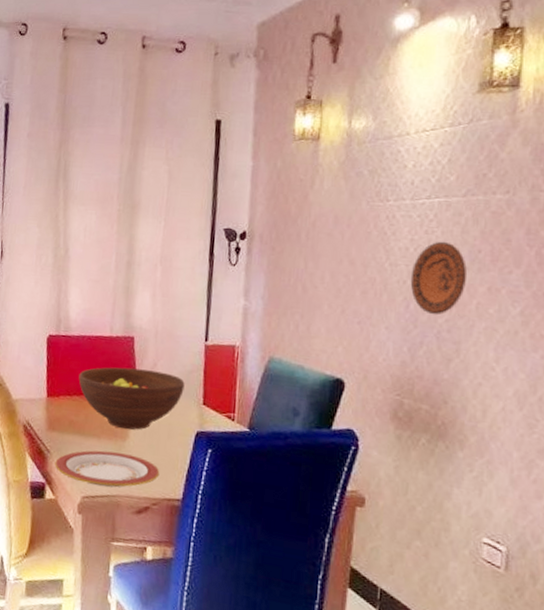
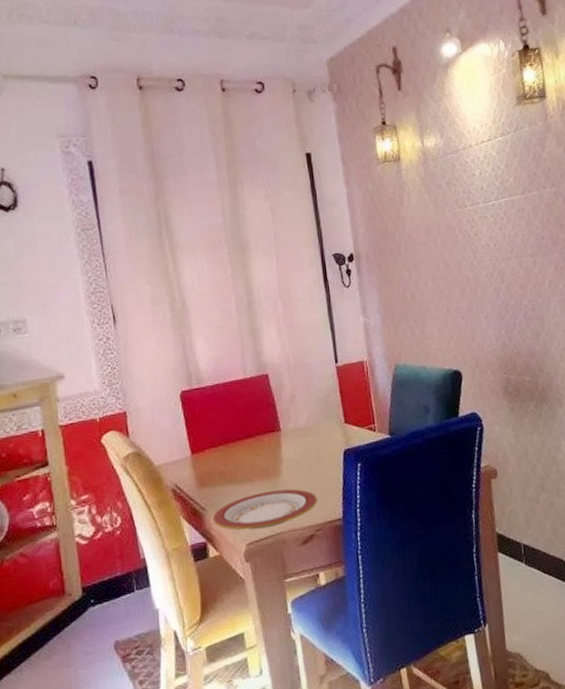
fruit bowl: present [78,367,185,430] -> none [220,401,325,467]
decorative plate: present [410,241,467,315] -> none [495,234,538,299]

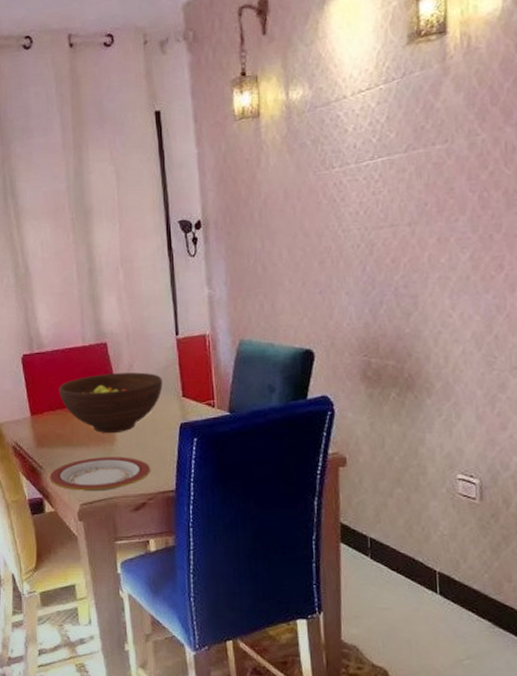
fruit bowl: none [220,401,325,467] -> present [58,372,163,434]

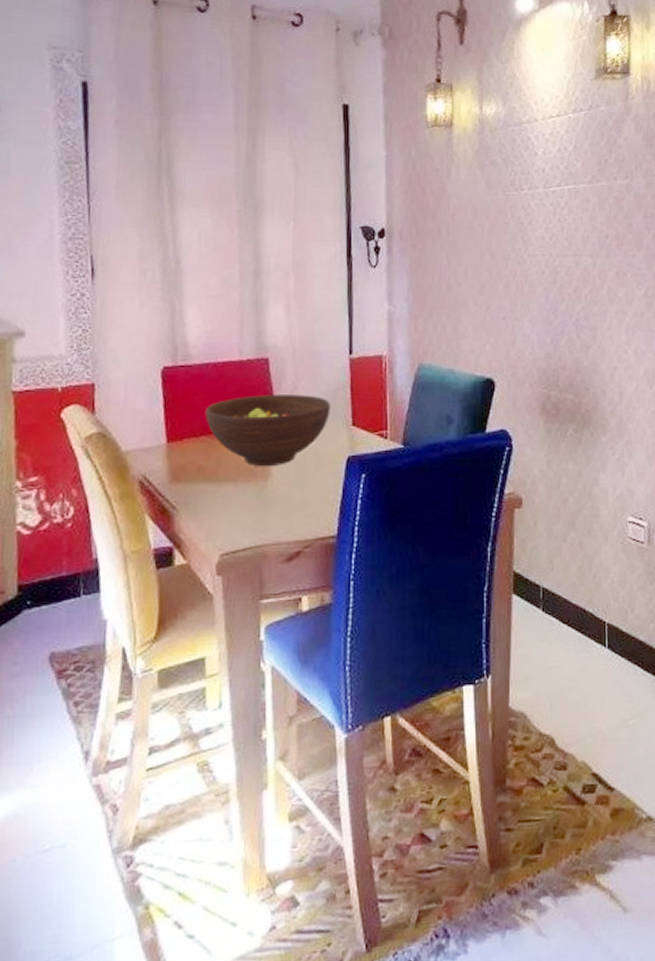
plate: present [49,457,151,492] -> none [183,495,310,539]

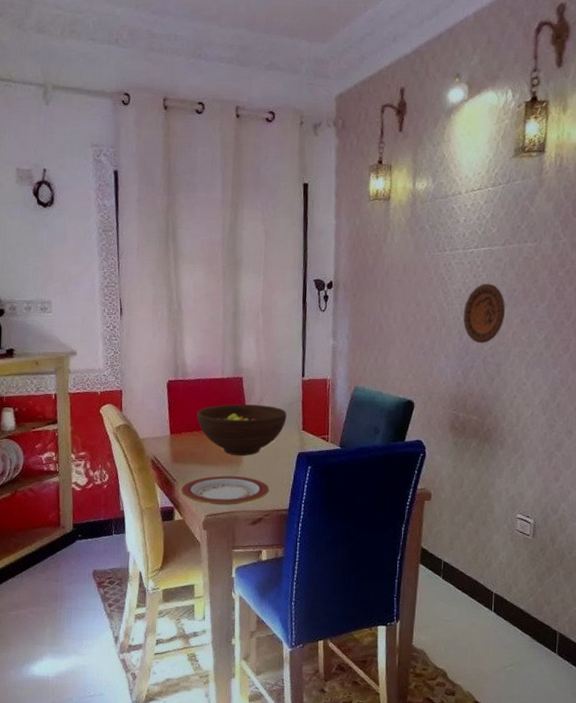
plate: none [183,495,310,539] -> present [181,475,270,506]
decorative plate: none [548,228,597,304] -> present [463,283,505,344]

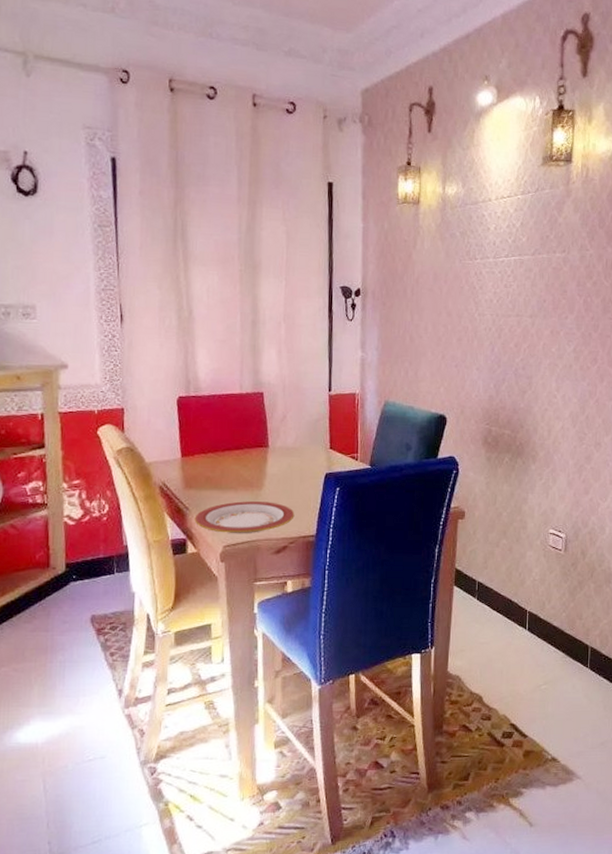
fruit bowl: present [197,404,287,456] -> none [212,422,313,479]
decorative plate: present [463,283,505,344] -> none [494,293,535,356]

